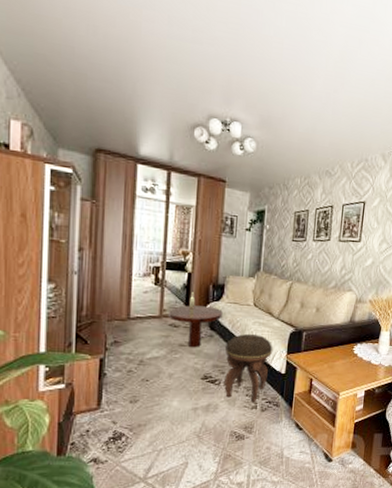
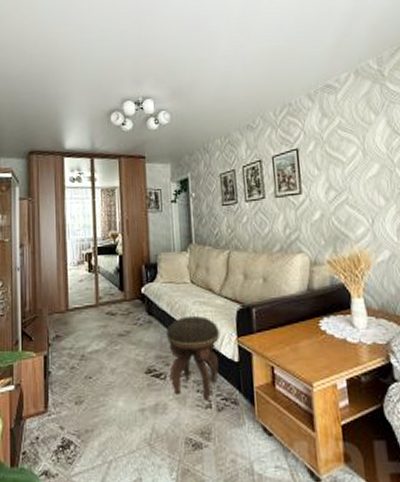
coffee table: present [167,292,223,348] -> none [103,275,159,338]

